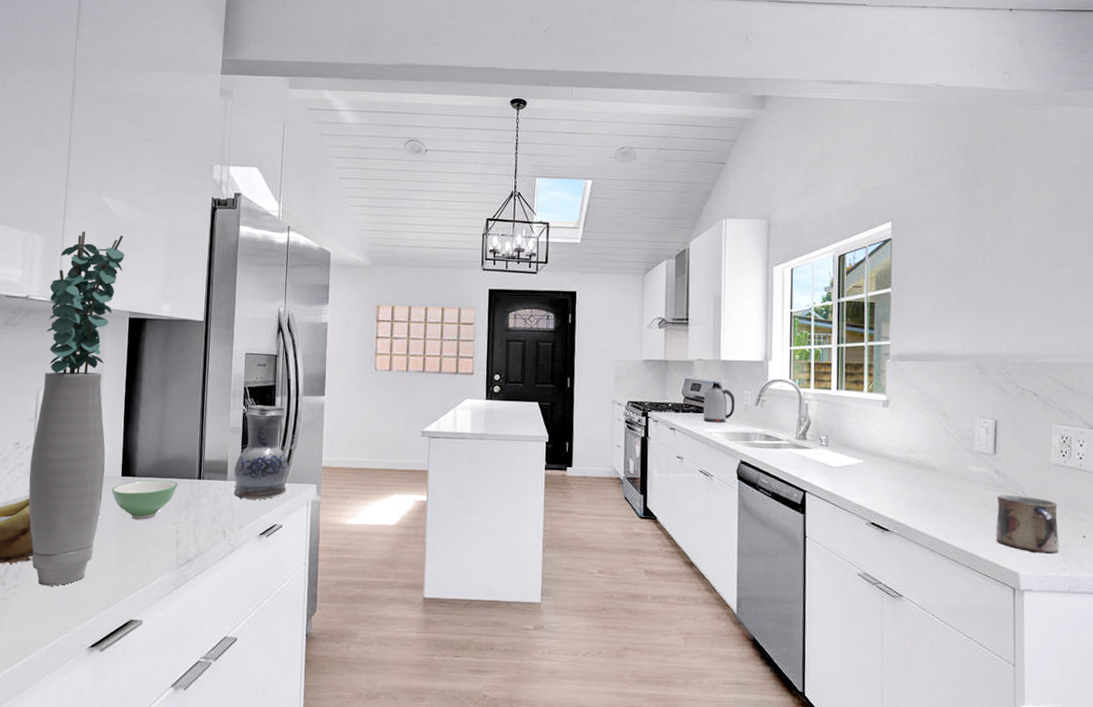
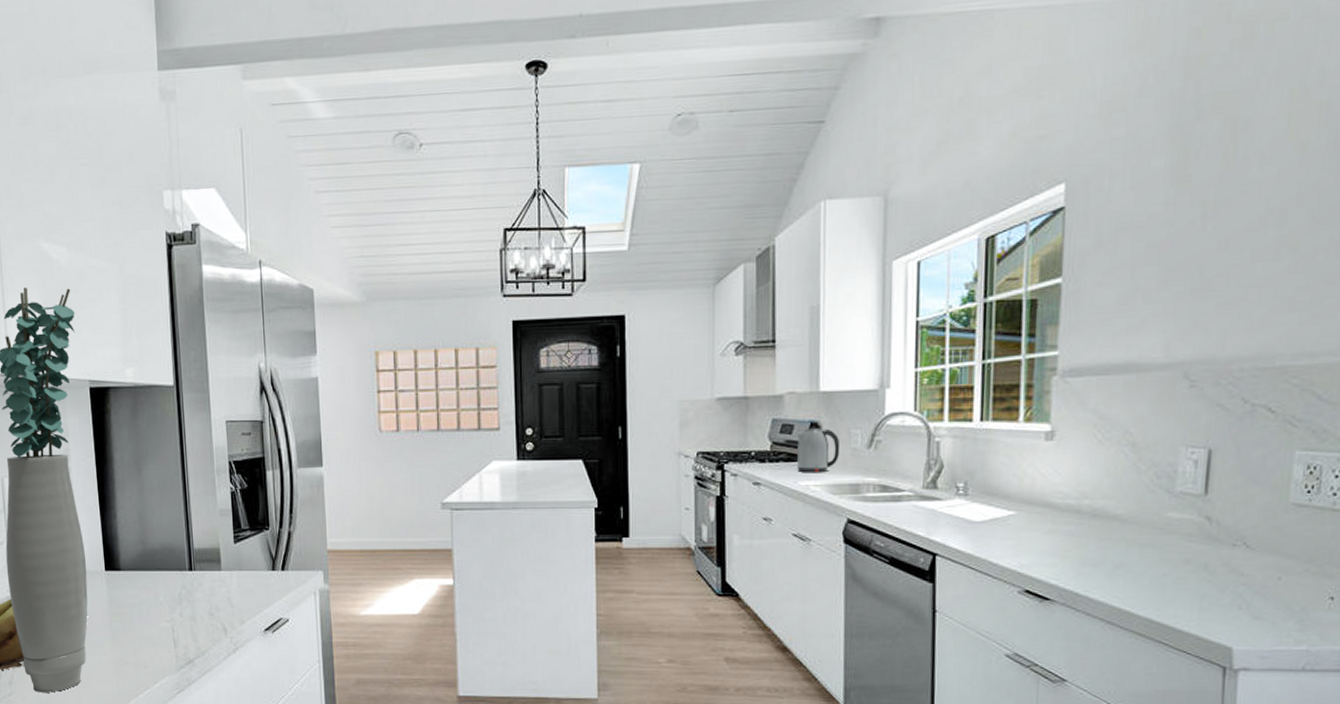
bowl: present [111,479,178,520] -> none [96,572,168,618]
ceramic jug: present [233,405,289,500] -> none [228,481,290,592]
mug: present [996,494,1059,554] -> none [1201,547,1295,622]

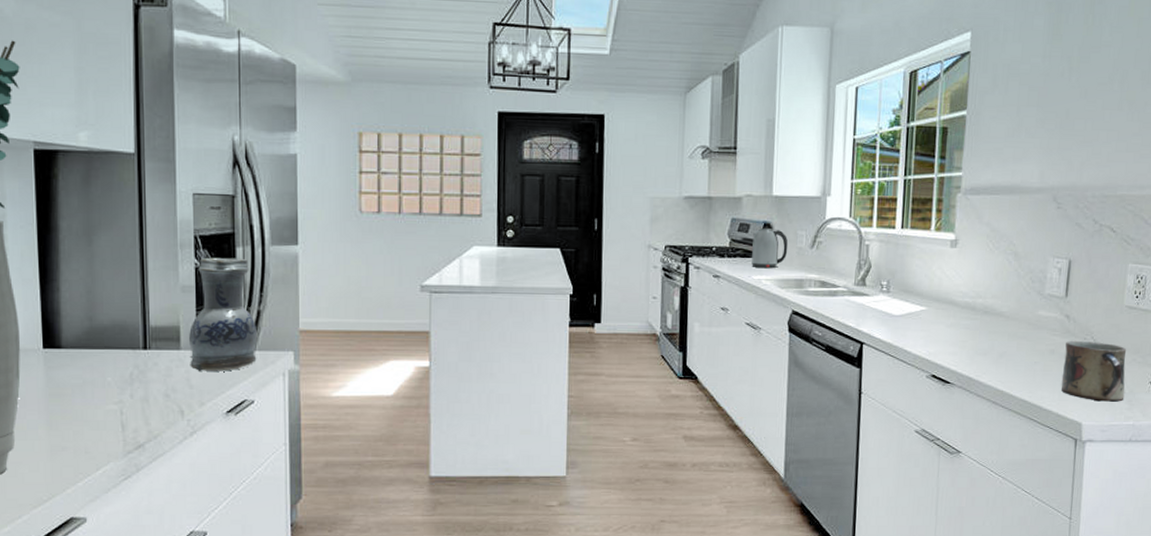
ceramic jug: none [228,481,290,592] -> present [189,257,258,372]
mug: none [1201,547,1295,622] -> present [1061,340,1127,402]

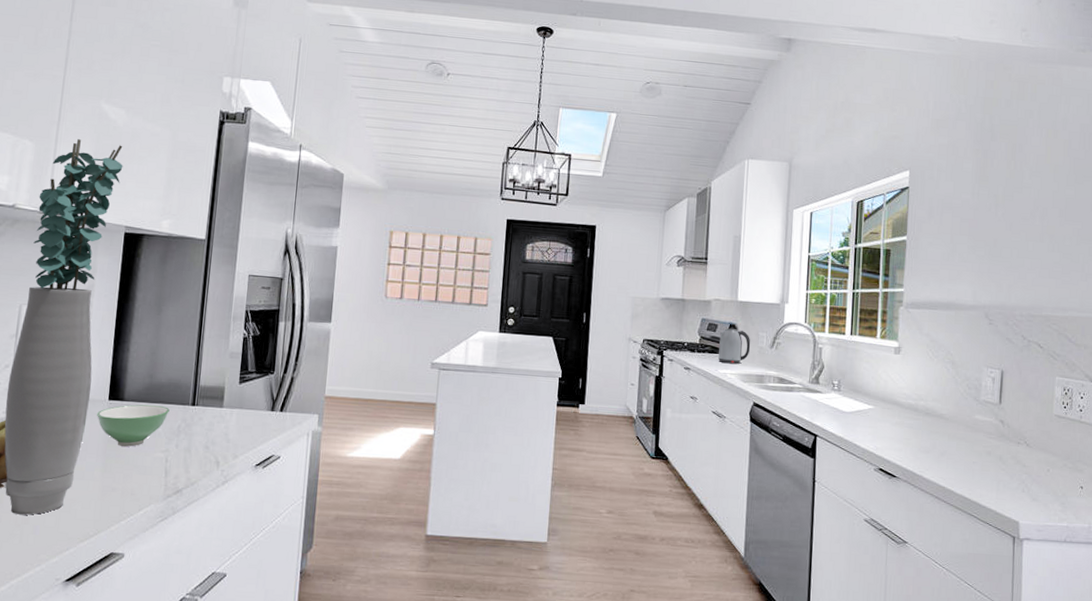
bowl: none [30,351,118,400] -> present [96,404,170,447]
ceramic jug: present [189,257,258,372] -> none [229,329,290,429]
mug: present [1061,340,1127,402] -> none [998,443,1058,504]

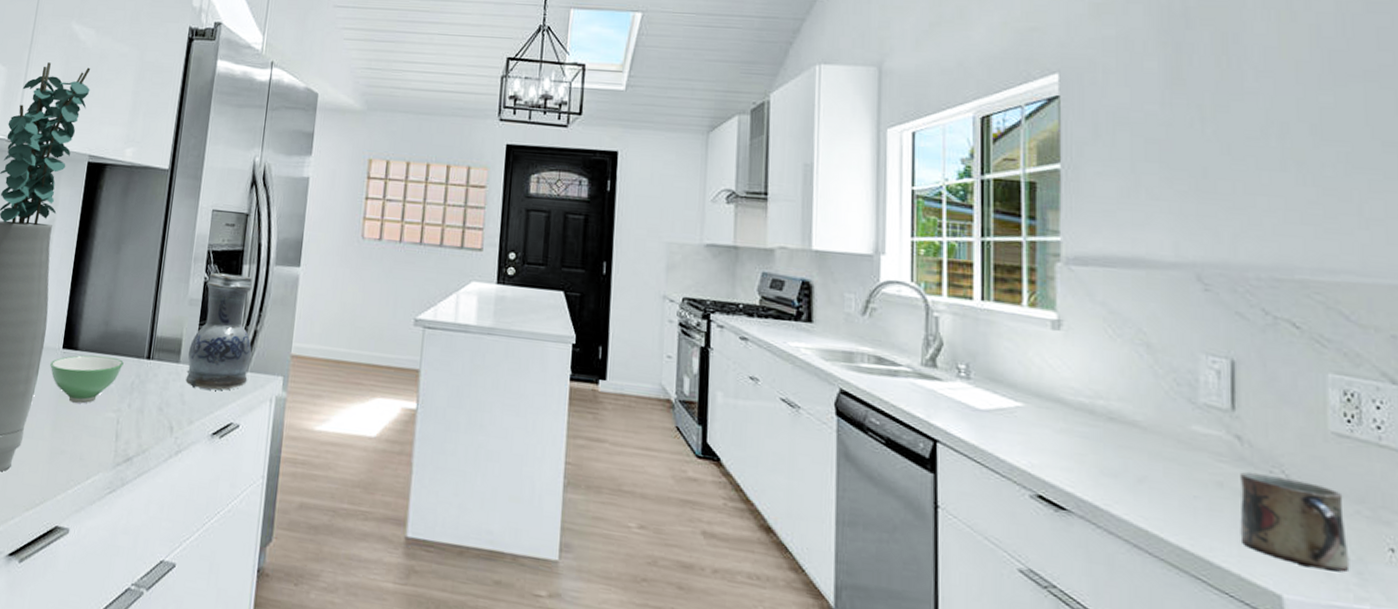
ceramic jug: none [229,329,290,429] -> present [185,272,252,391]
kettle: present [718,328,751,364] -> none [787,285,833,336]
mug: none [998,443,1058,504] -> present [1239,471,1350,572]

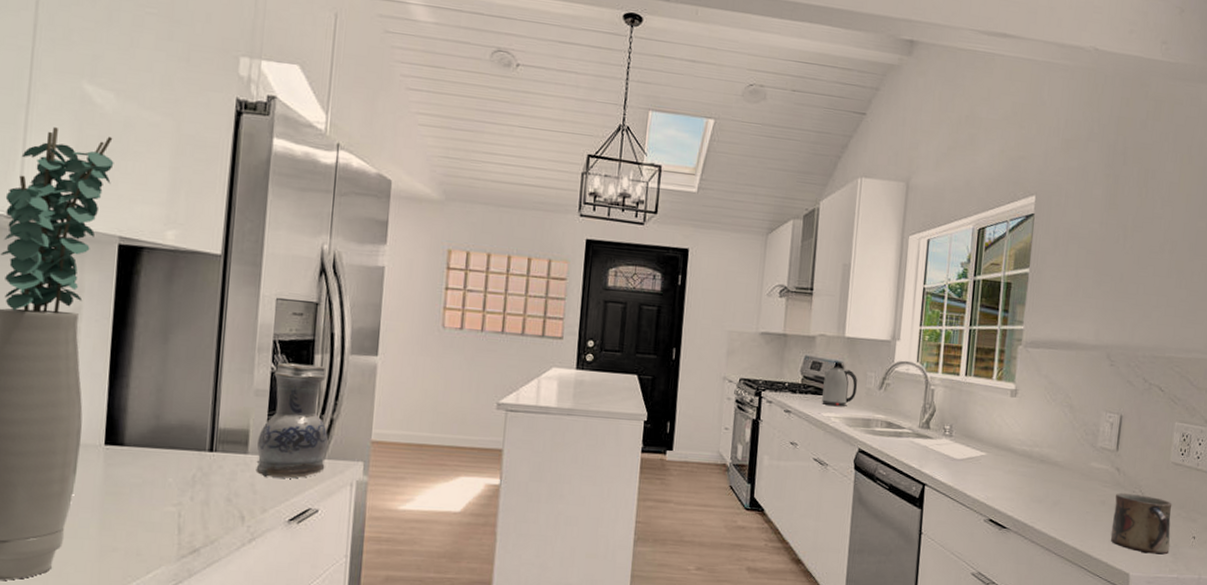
bowl: present [49,355,124,404] -> none [89,450,182,500]
kettle: none [787,285,833,336] -> present [822,366,858,407]

